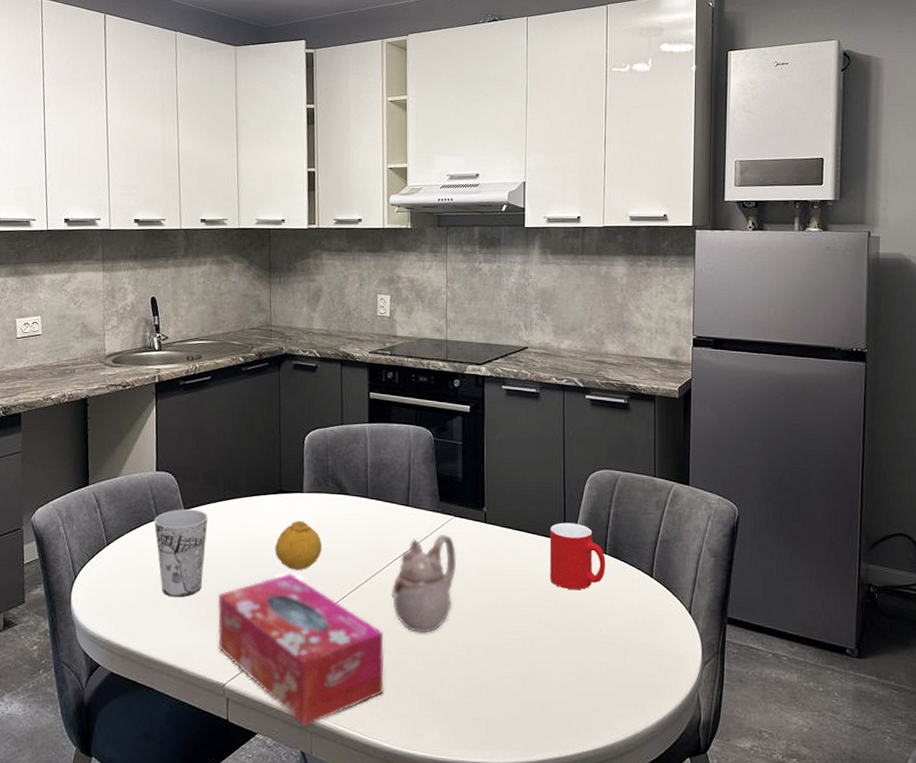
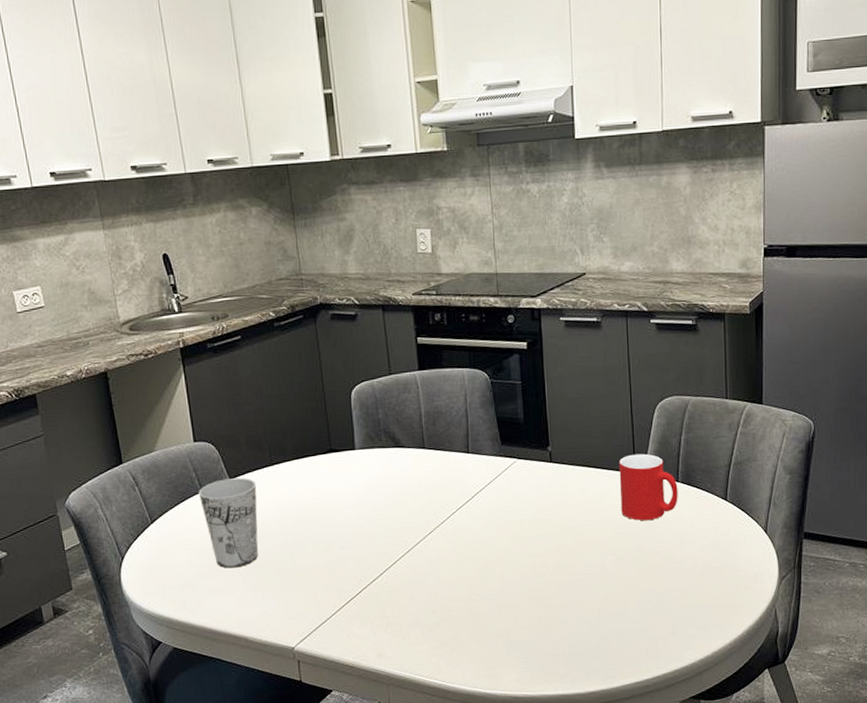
tissue box: present [217,572,385,727] -> none [276,531,458,679]
fruit: present [275,521,322,570] -> none [331,479,381,529]
teapot: present [391,534,456,633] -> none [458,477,523,579]

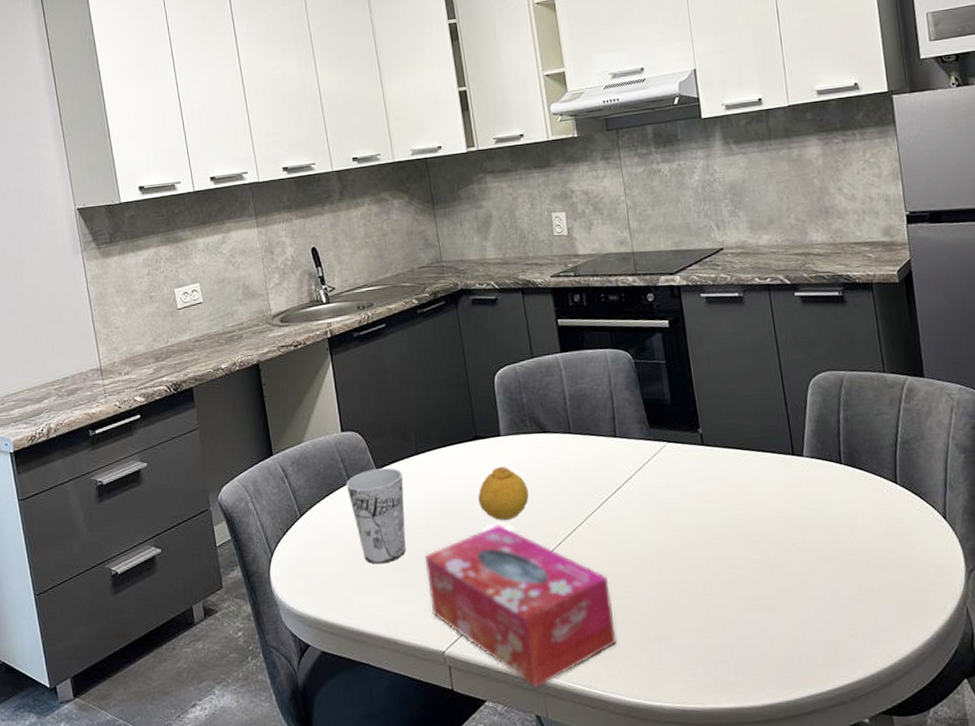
tissue box: none [276,531,458,679] -> present [424,523,617,688]
fruit: none [331,479,381,529] -> present [478,467,529,520]
cup: present [619,453,678,521] -> none [775,434,843,508]

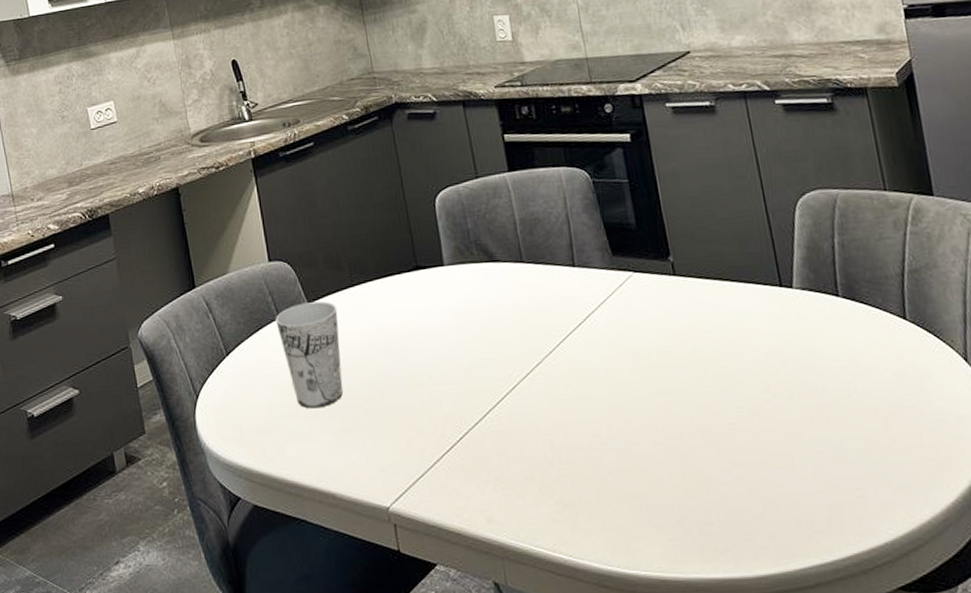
tissue box: present [424,523,617,688] -> none [363,364,583,551]
fruit: present [478,467,529,520] -> none [421,300,478,360]

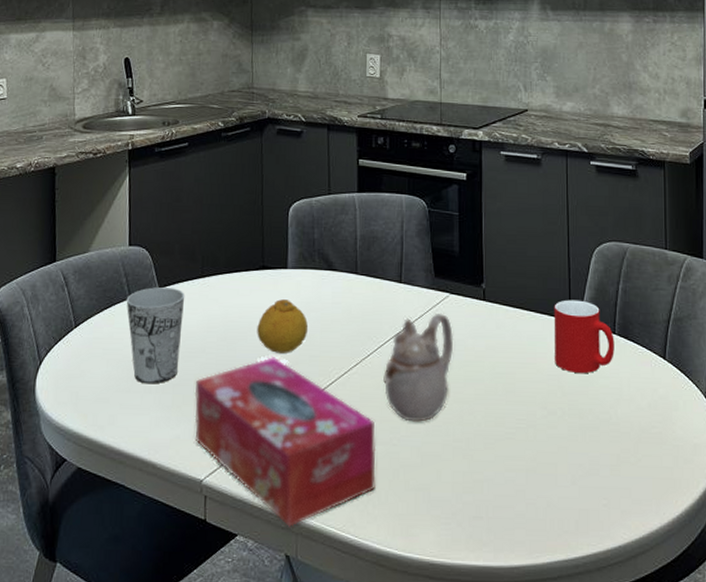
tissue box: none [363,364,583,551] -> present [194,356,376,527]
fruit: none [421,300,478,360] -> present [257,299,308,353]
teapot: none [571,295,650,422] -> present [383,313,453,422]
cup: none [758,262,842,348] -> present [554,299,614,374]

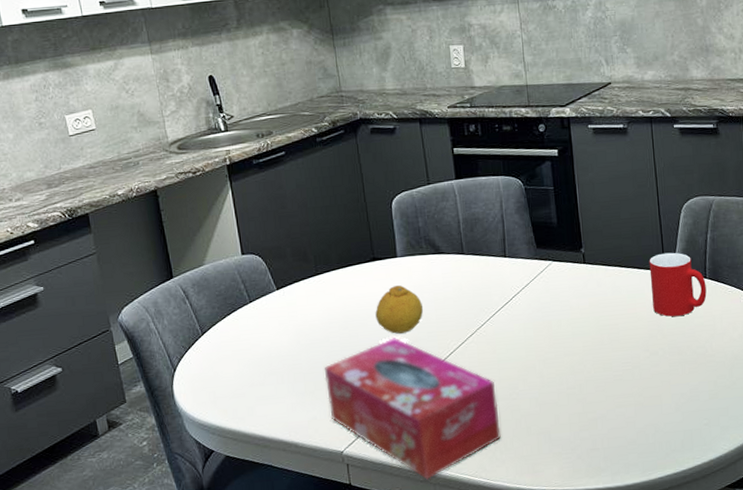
cup: present [126,287,185,384] -> none [247,288,306,376]
teapot: present [383,313,453,422] -> none [498,279,560,378]

